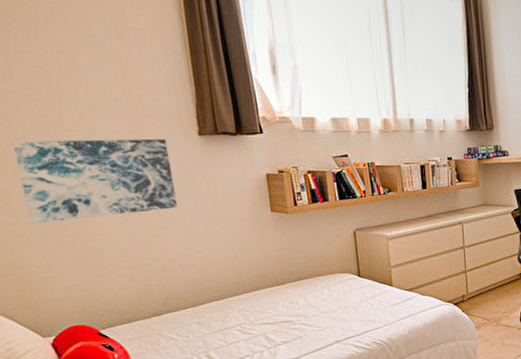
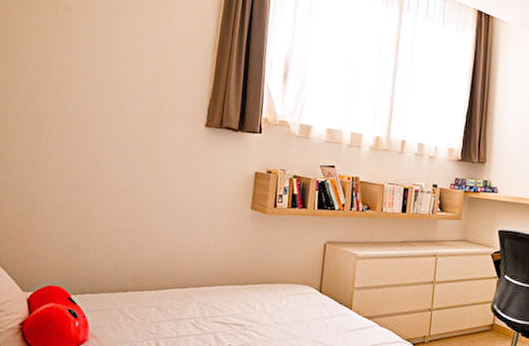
wall art: present [12,138,178,224] -> none [47,109,177,191]

